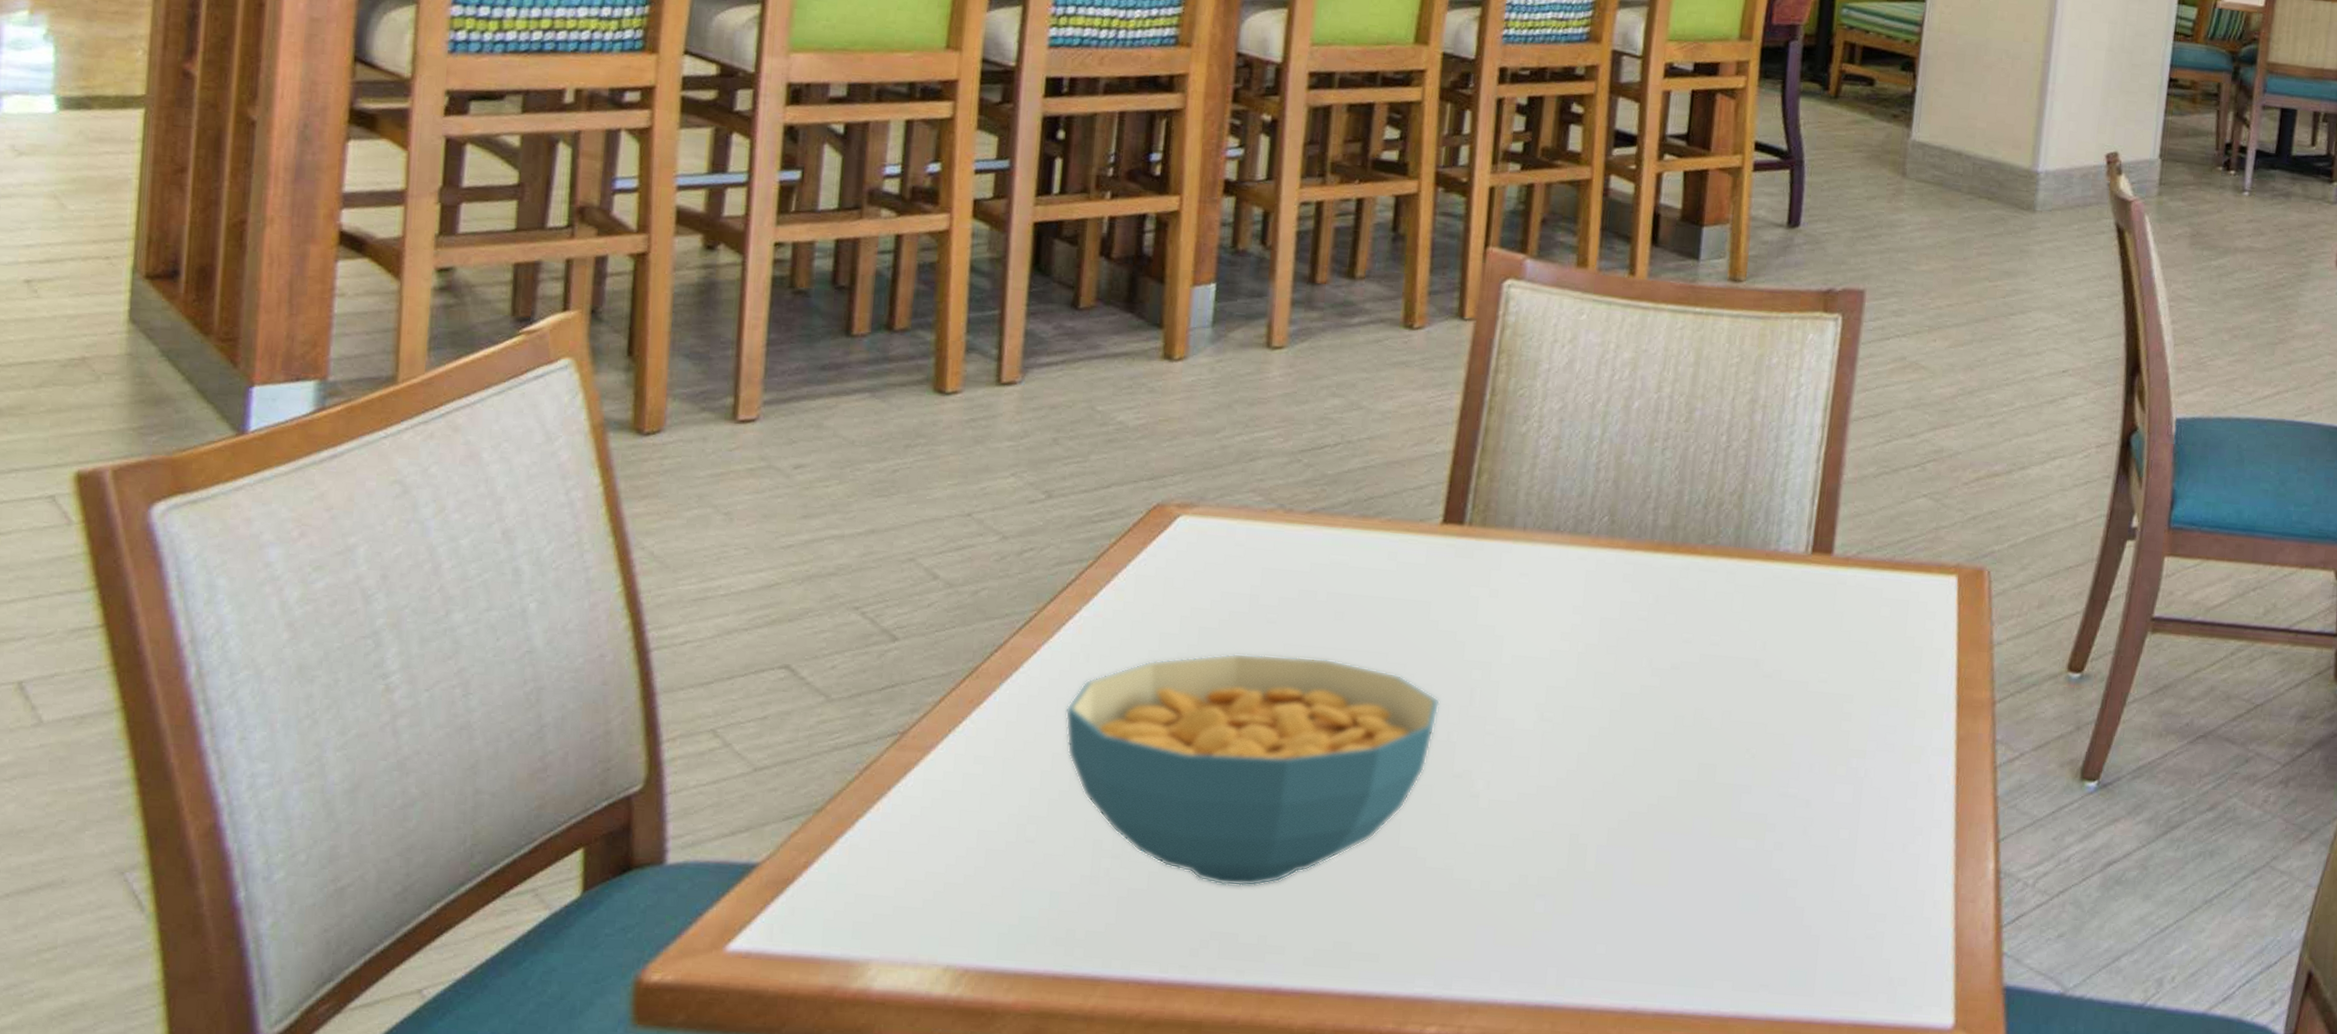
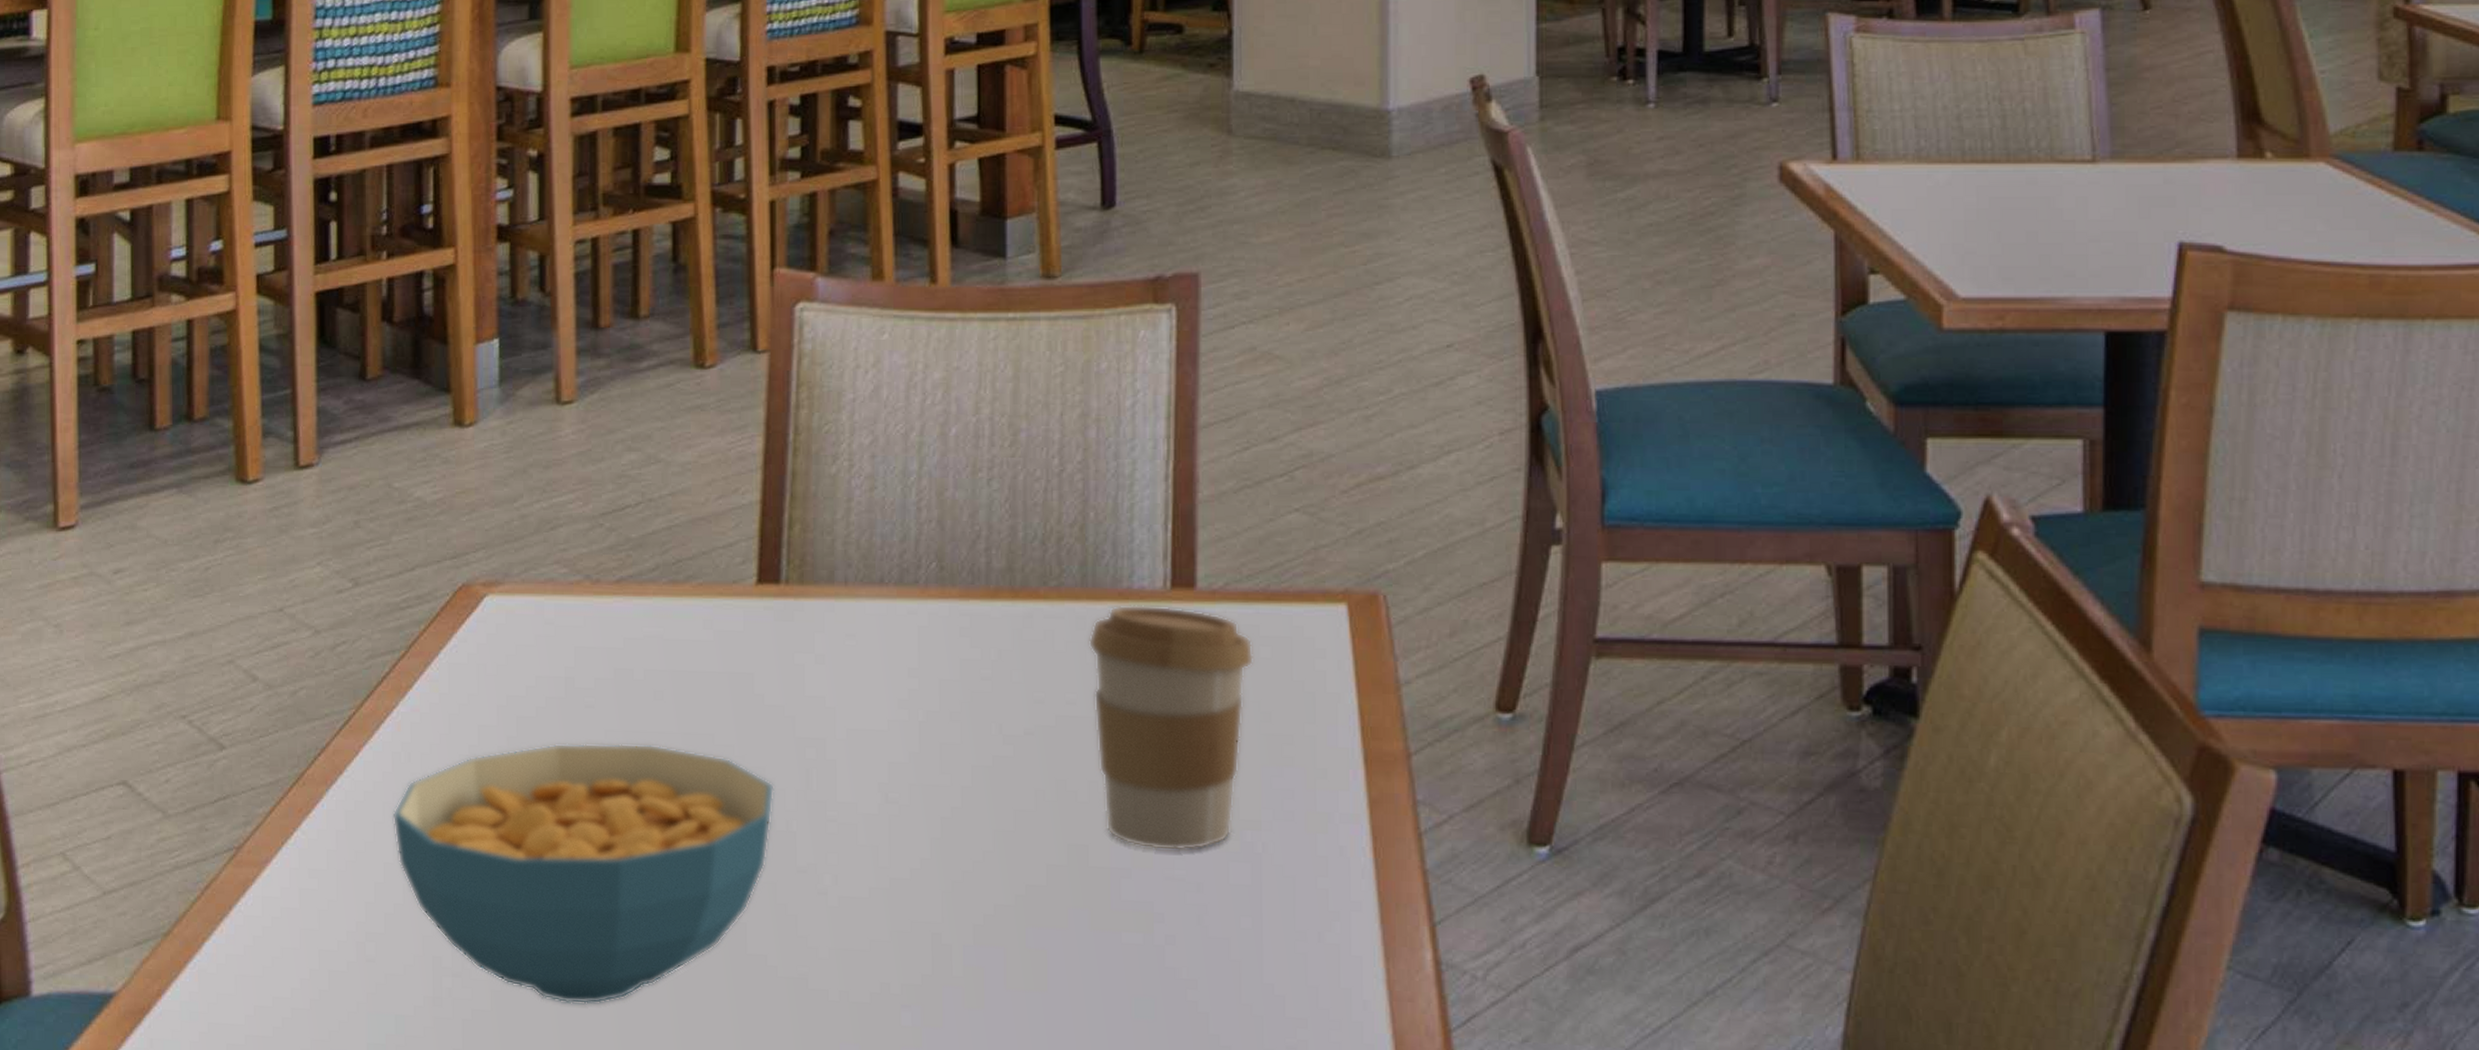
coffee cup: none [1732,564,1876,773] -> present [1088,605,1254,852]

